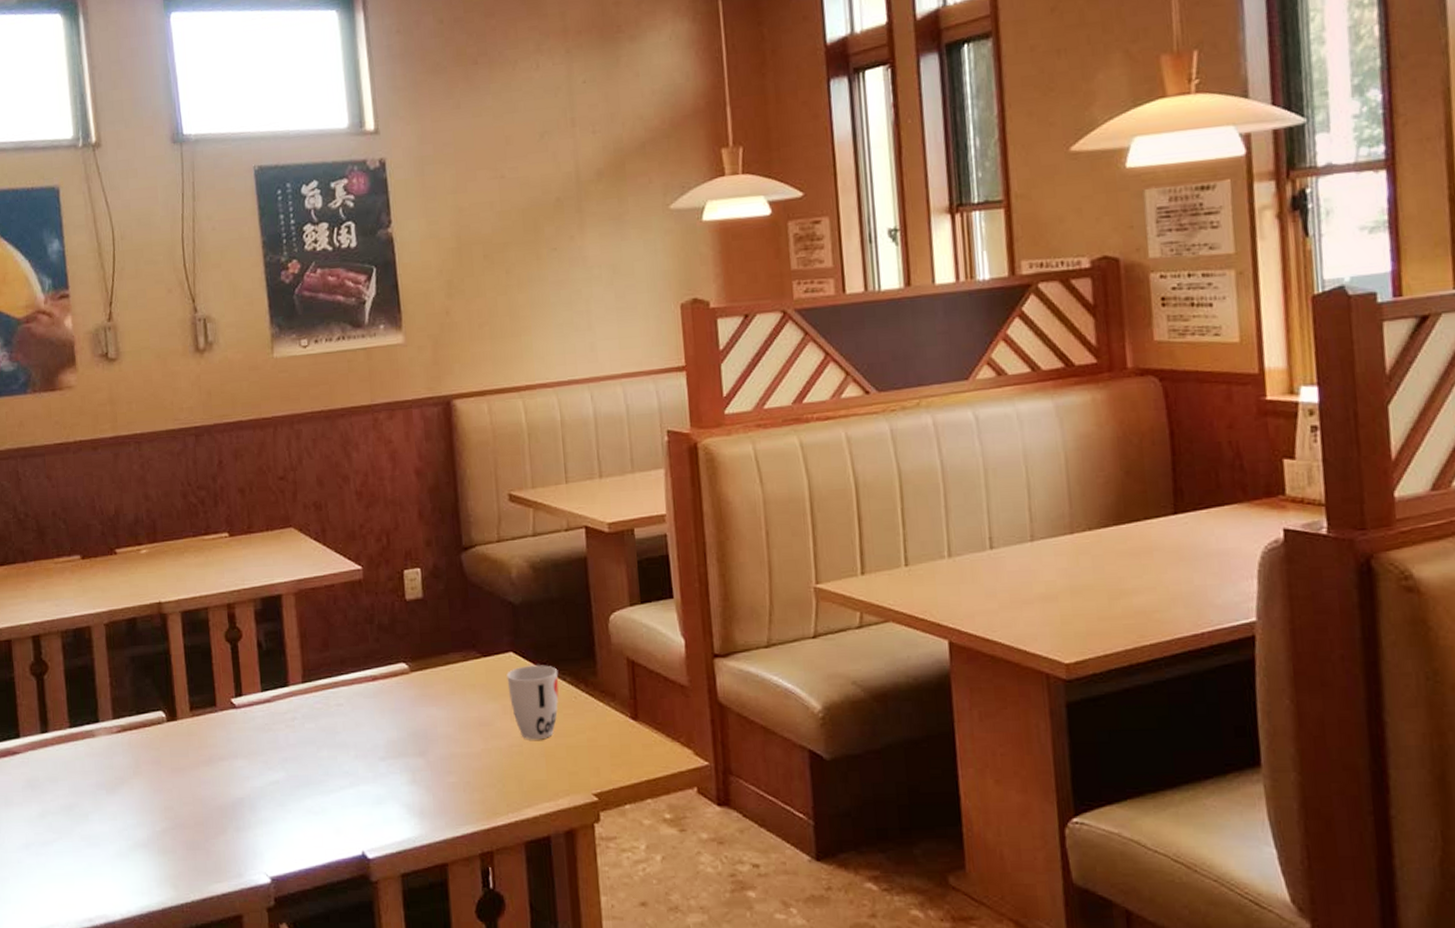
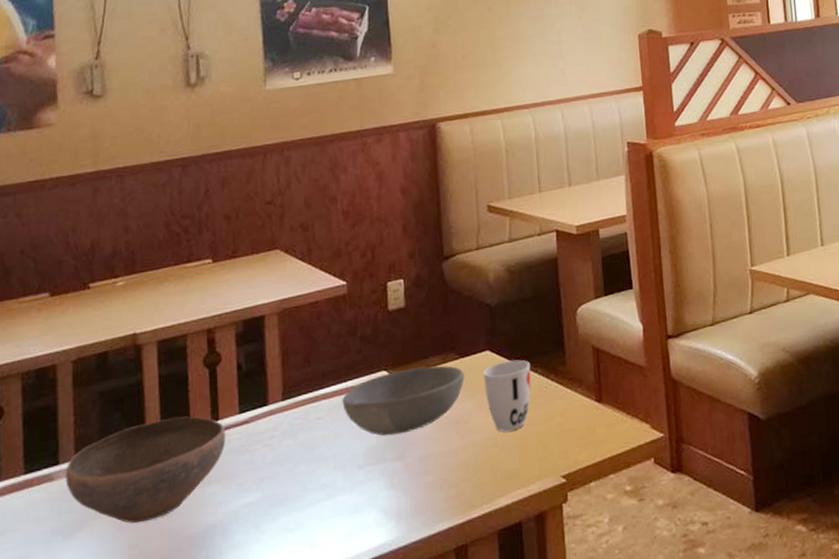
bowl: none [105,688,250,787] -> present [65,416,226,524]
bowl: none [361,662,487,731] -> present [342,365,465,436]

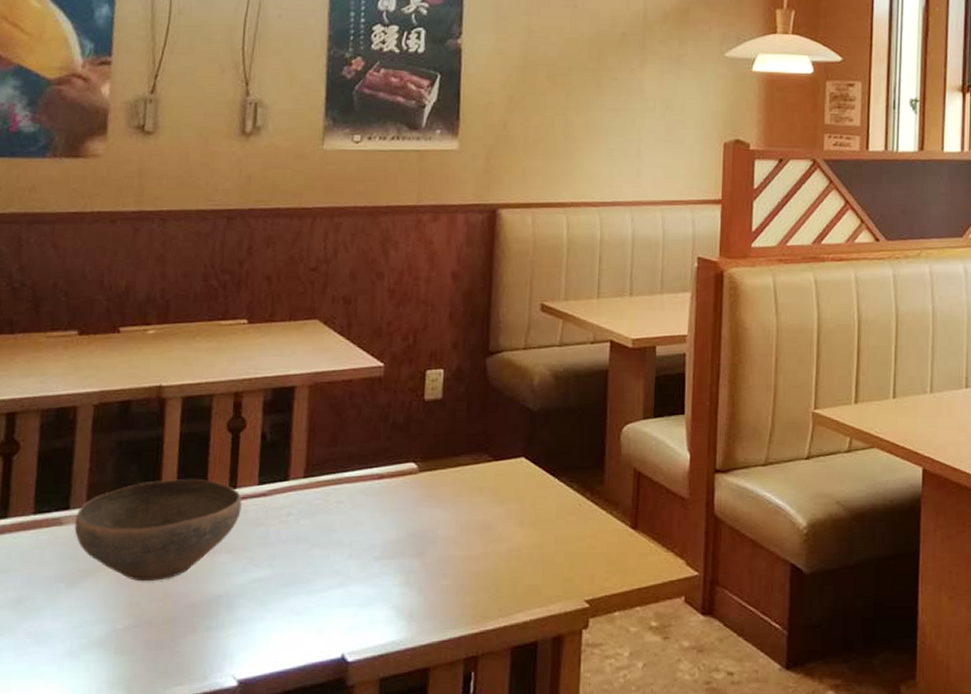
bowl: present [342,365,465,436] -> none [365,464,496,531]
cup: present [483,360,531,432] -> none [515,471,567,545]

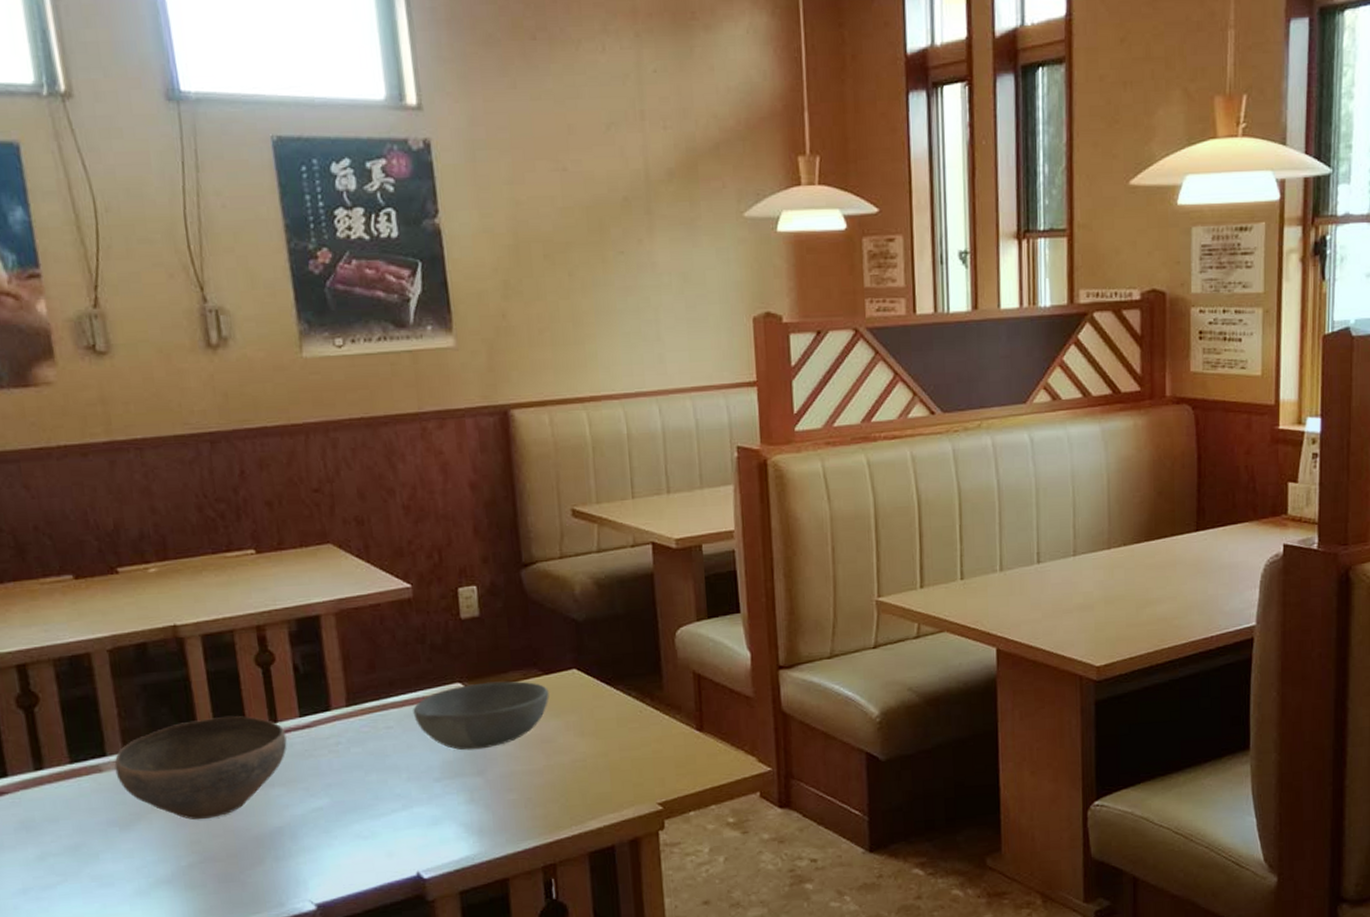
bowl: none [365,464,496,531] -> present [413,681,549,751]

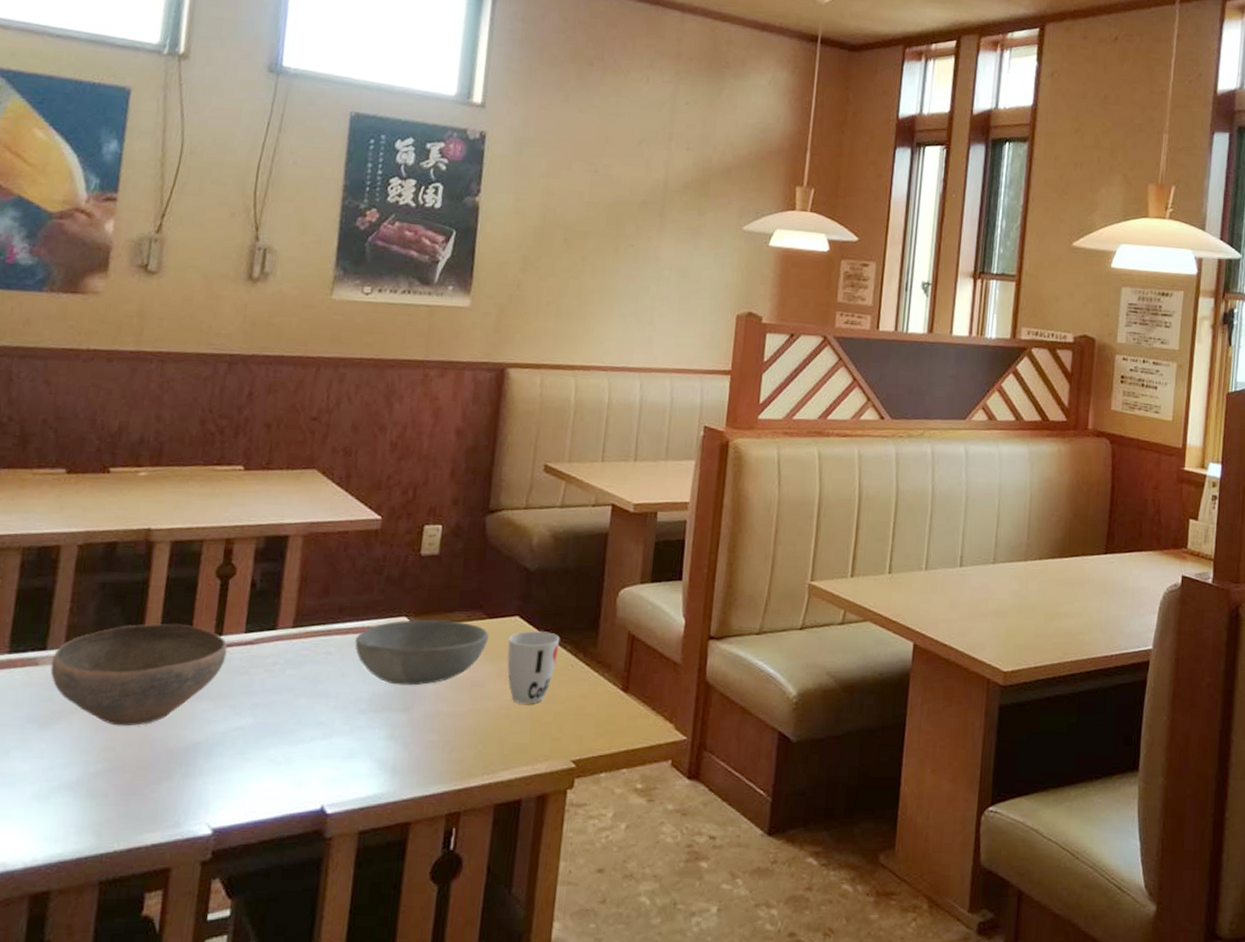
cup: none [570,681,624,755] -> present [507,631,560,704]

